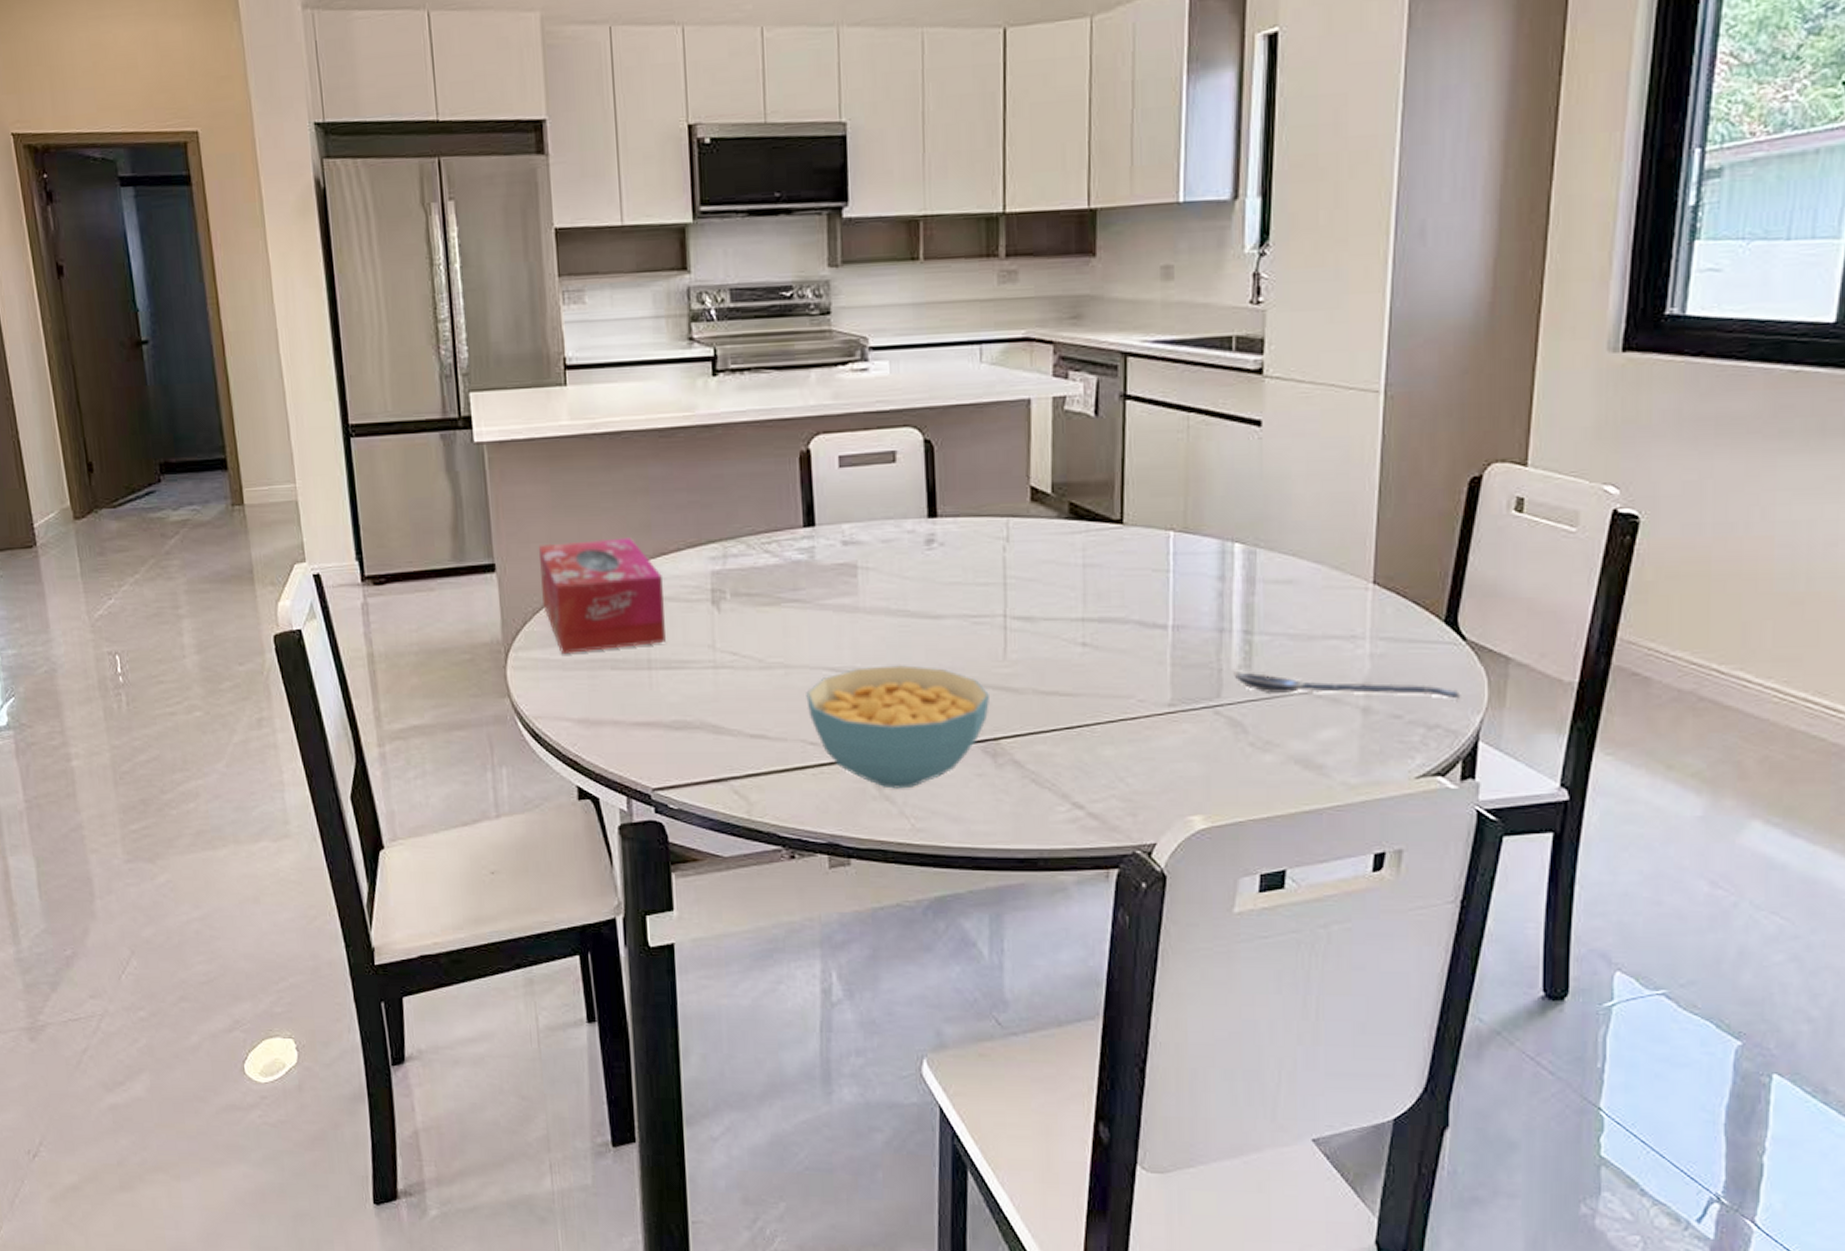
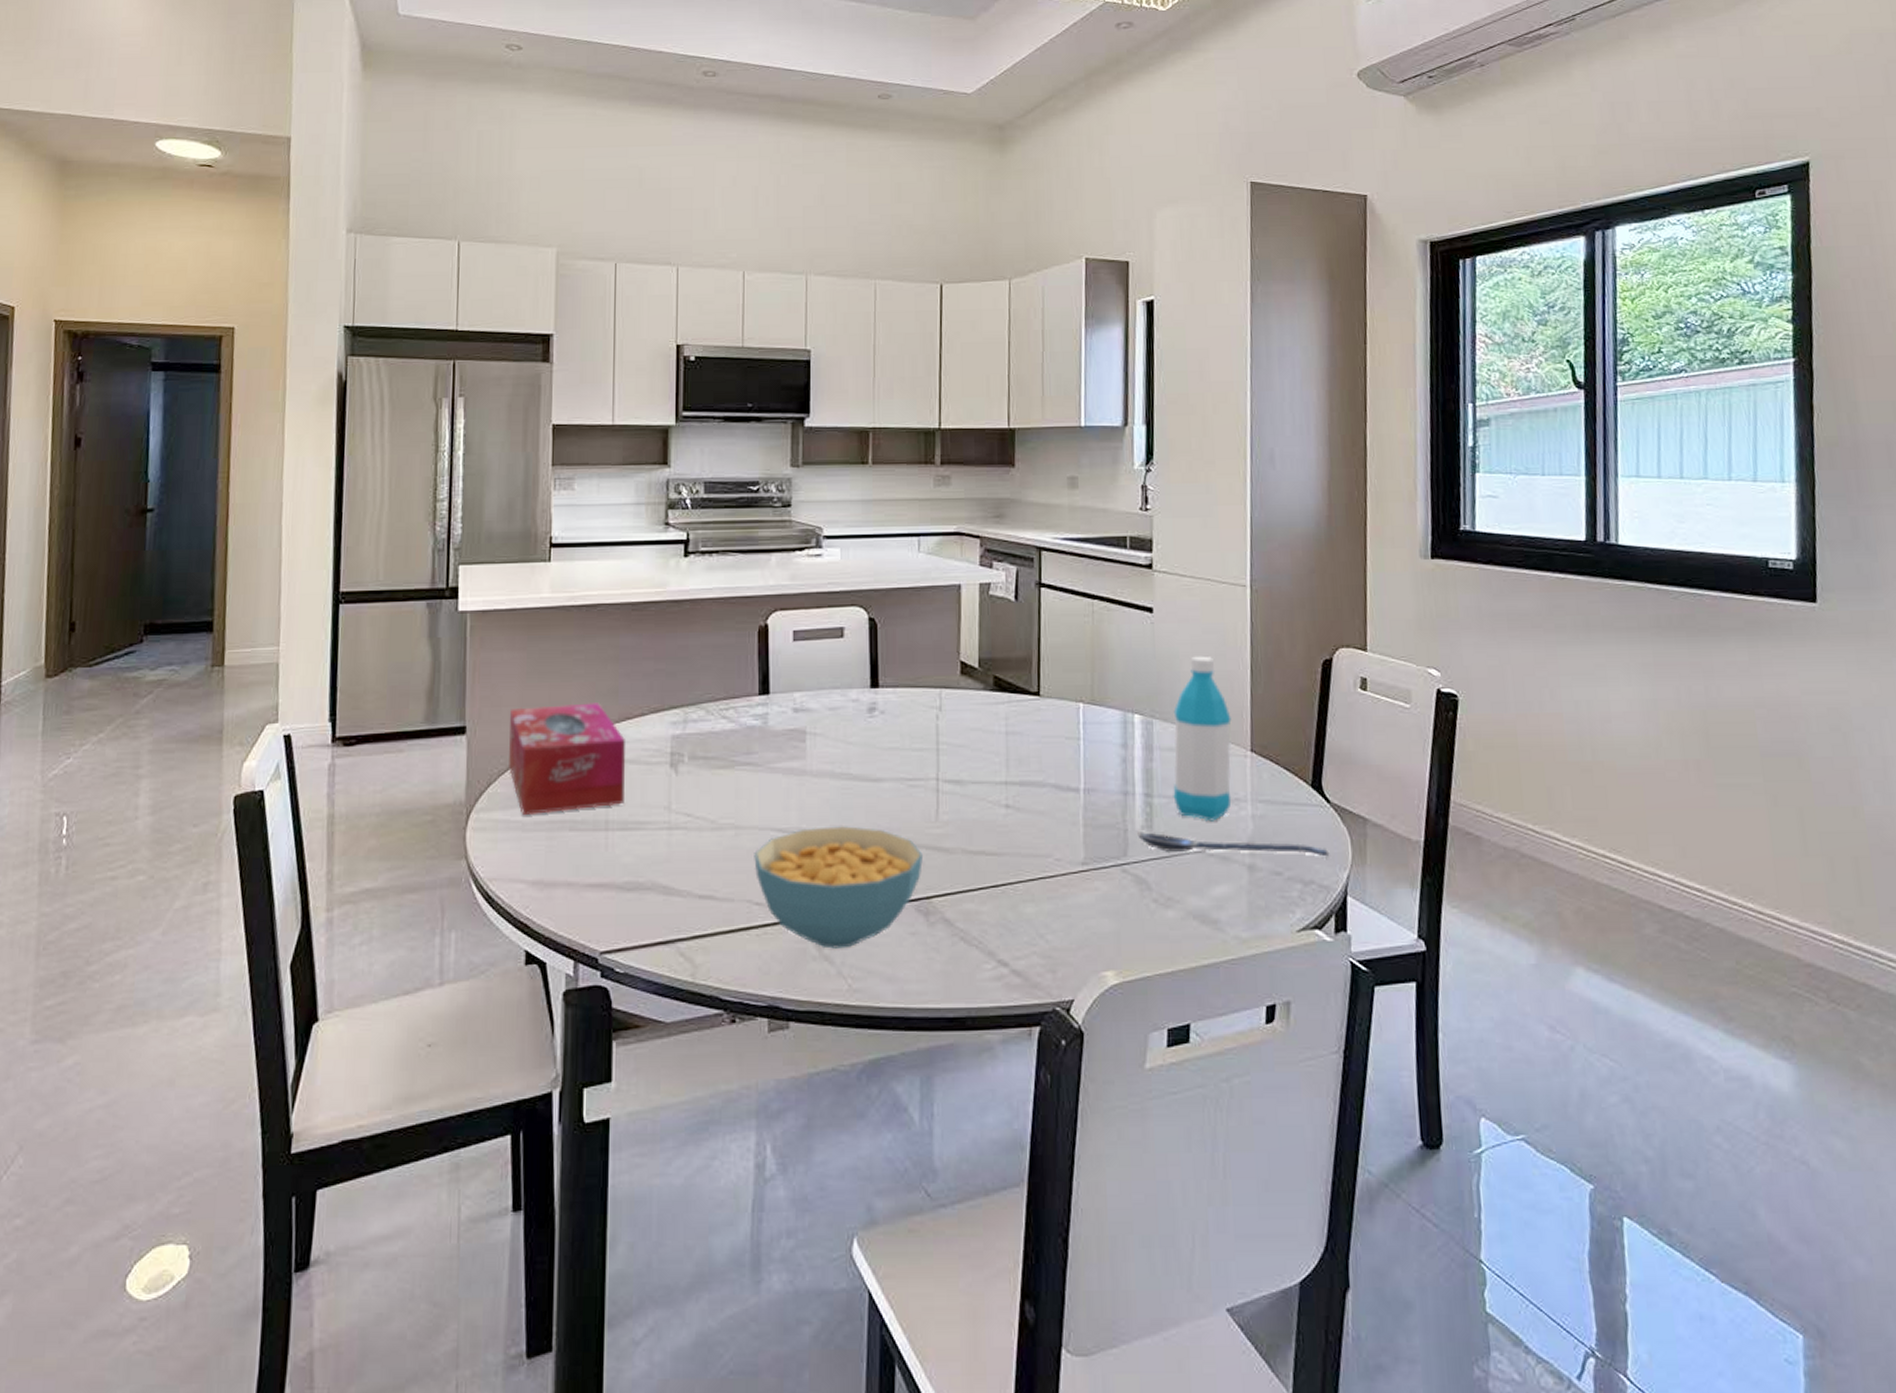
water bottle: none [1277,475,1352,661] -> present [1173,656,1232,822]

